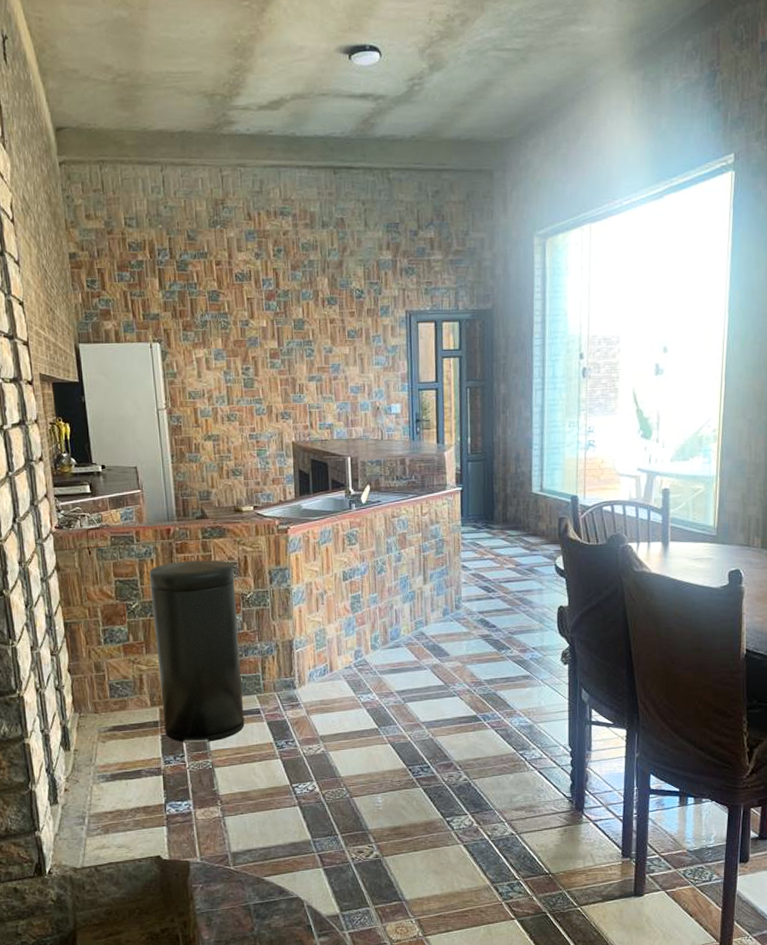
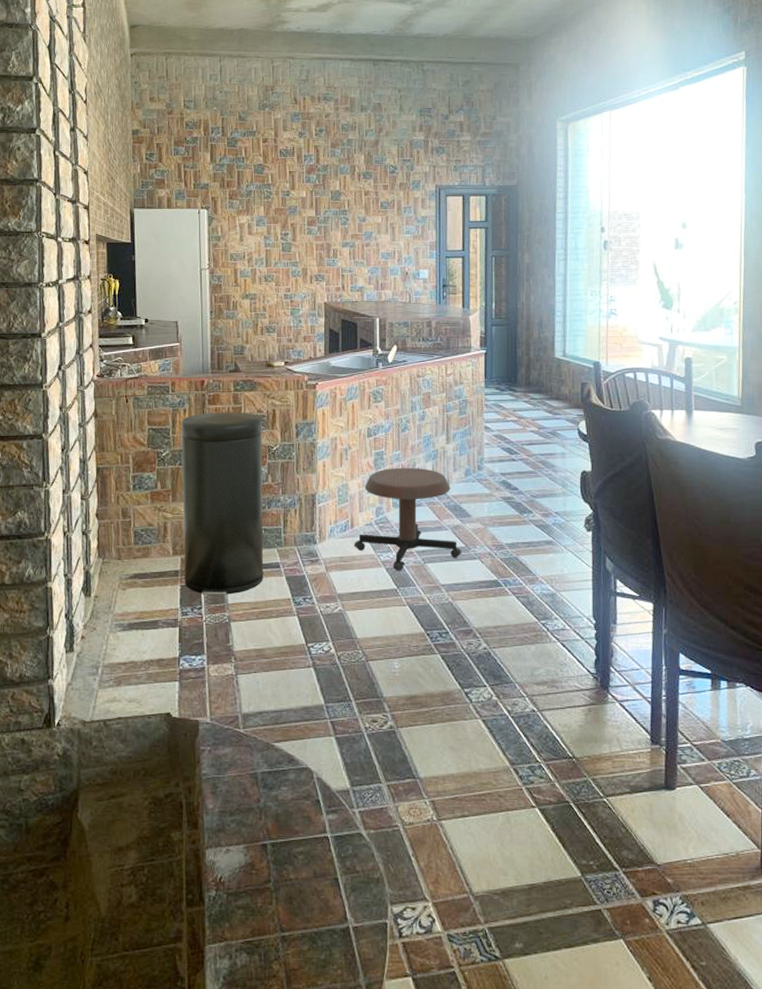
stool: none [334,609,442,711] -> present [354,467,462,571]

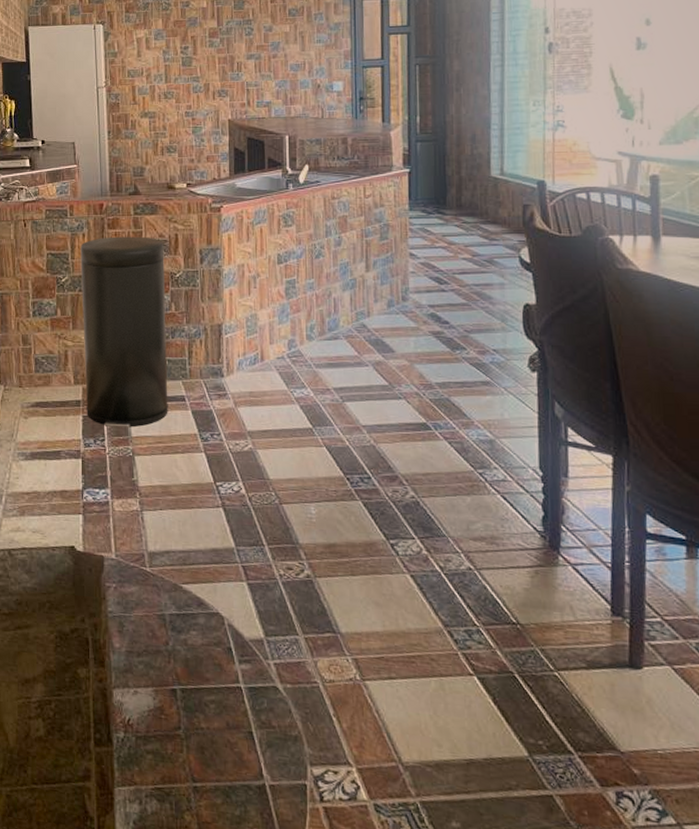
stool: present [354,467,462,571] -> none [264,297,385,409]

